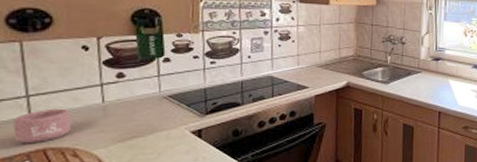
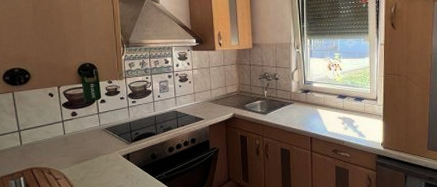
mug: present [13,108,71,144] -> none [12,139,46,165]

